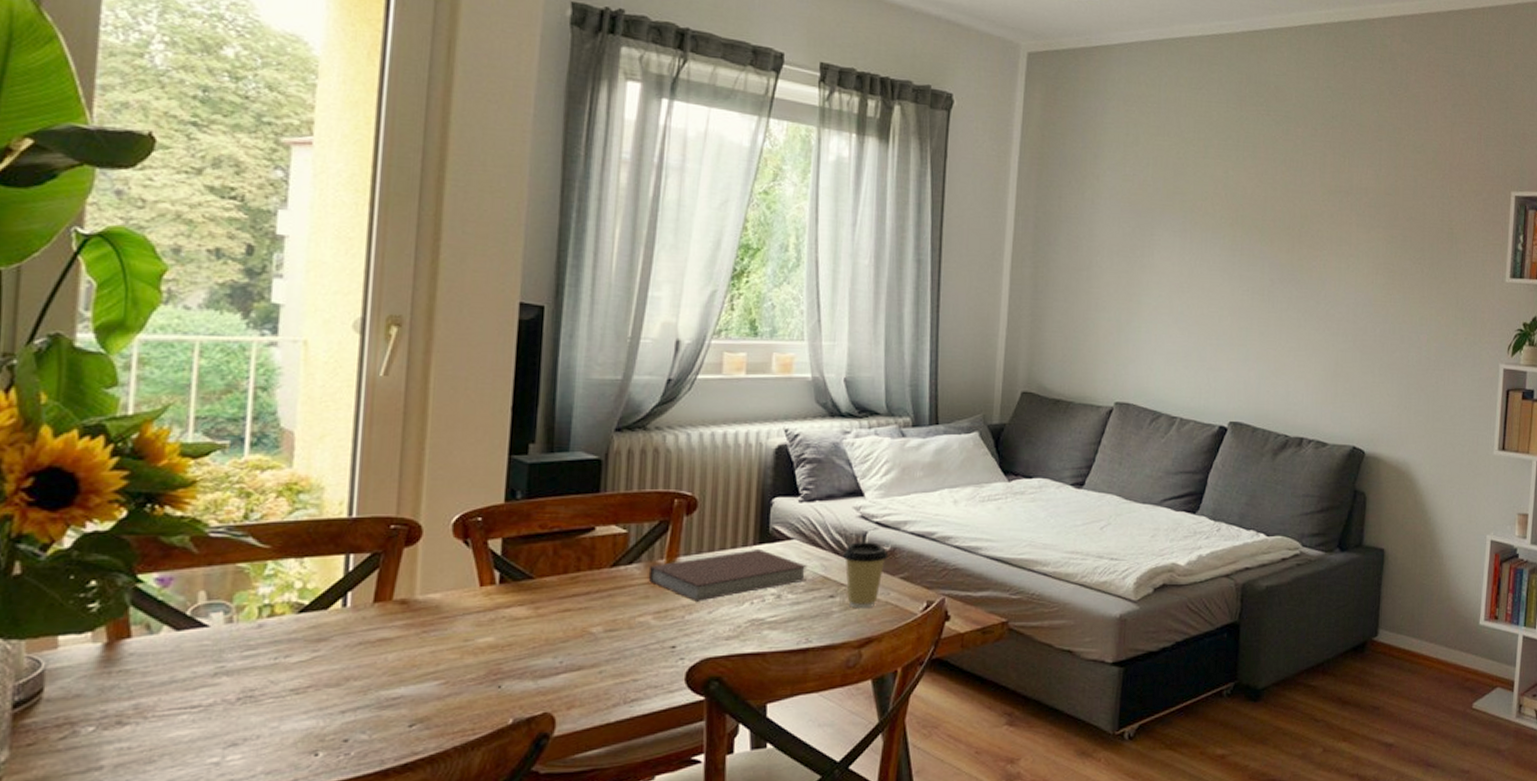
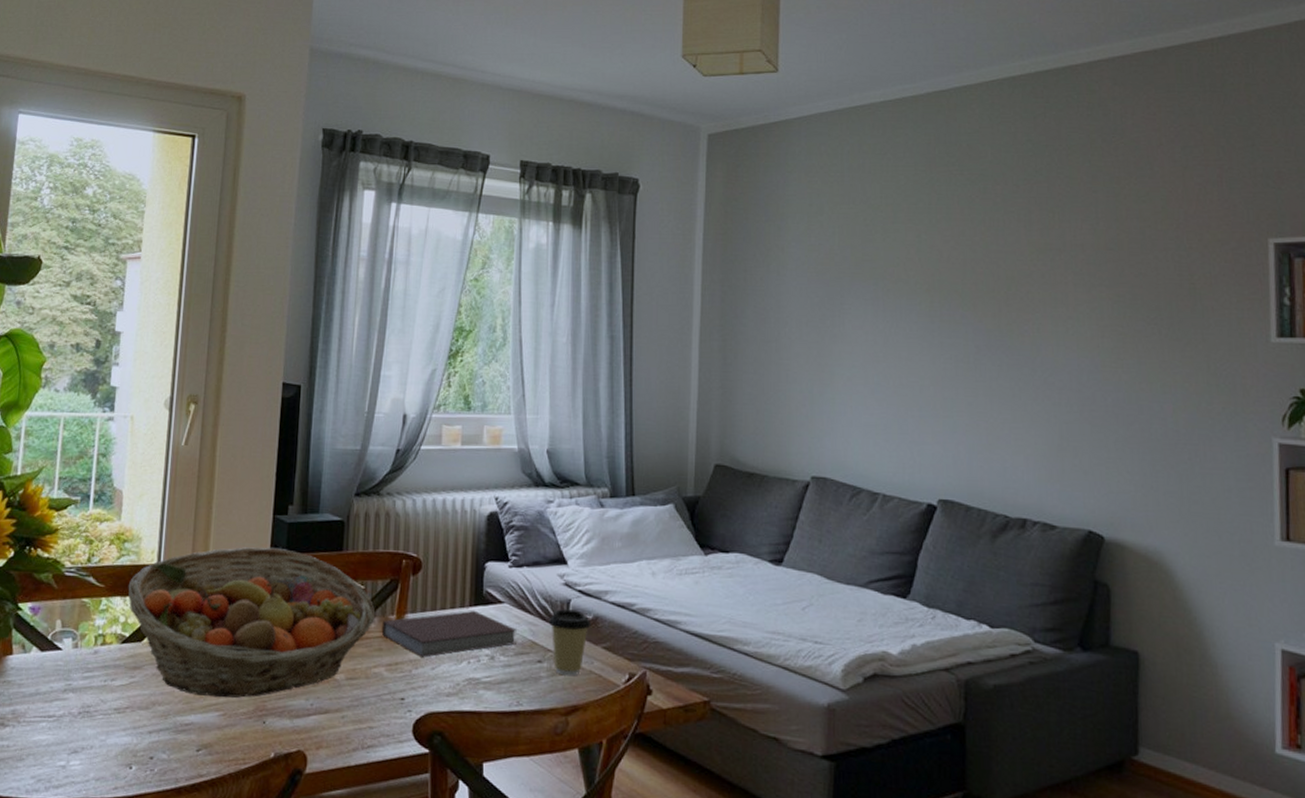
fruit basket: none [305,492,641,665] -> present [128,547,376,698]

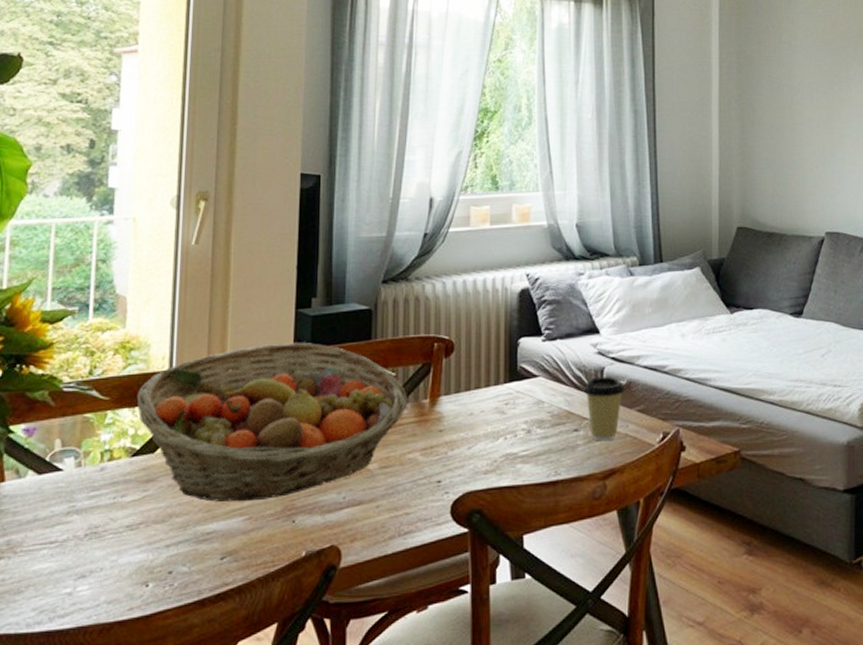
notebook: present [381,610,517,658] -> none [415,386,552,438]

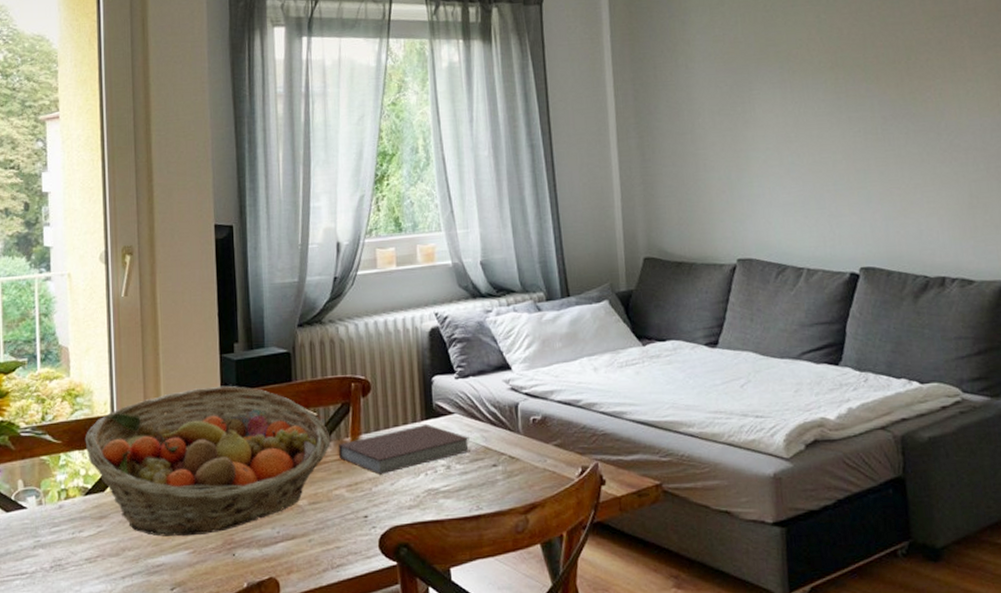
notebook: none [415,386,552,438] -> present [338,423,470,475]
coffee cup: present [583,377,625,442] -> none [499,412,541,476]

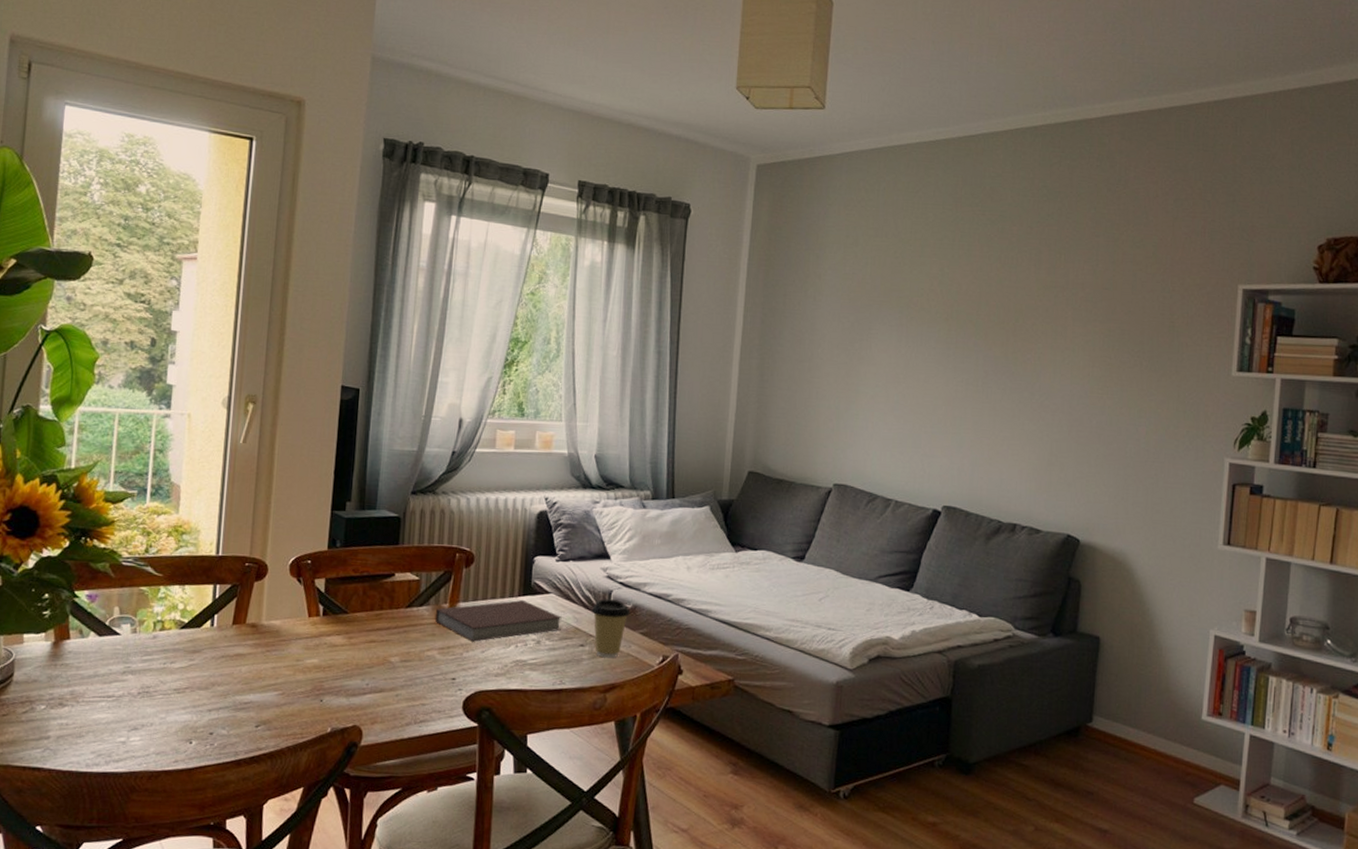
fruit basket: present [85,385,331,537] -> none [186,540,430,679]
coffee cup: none [499,412,541,476] -> present [591,599,630,658]

